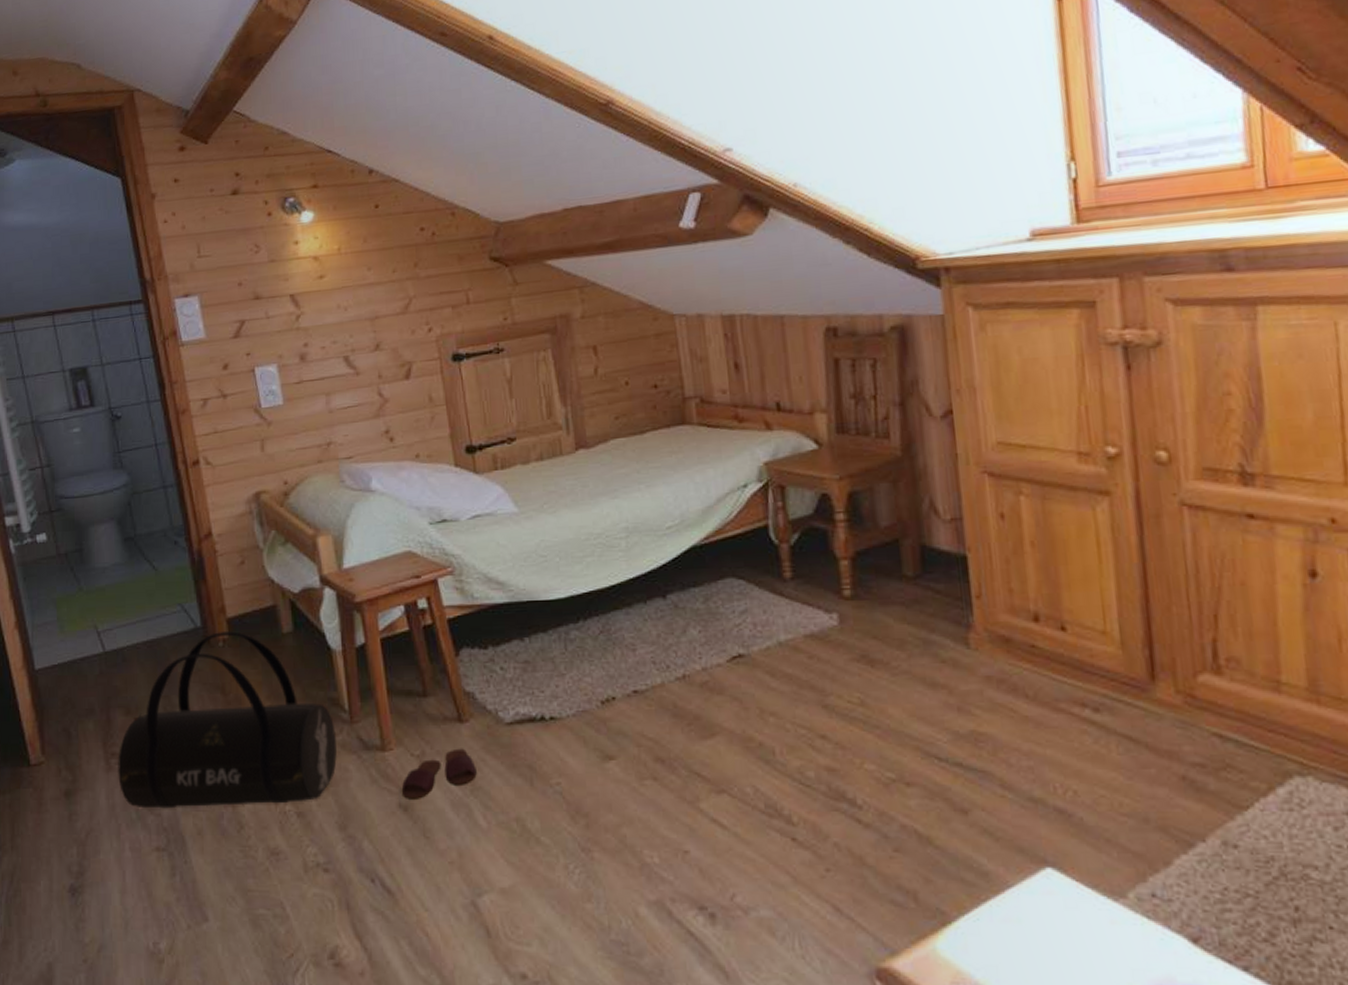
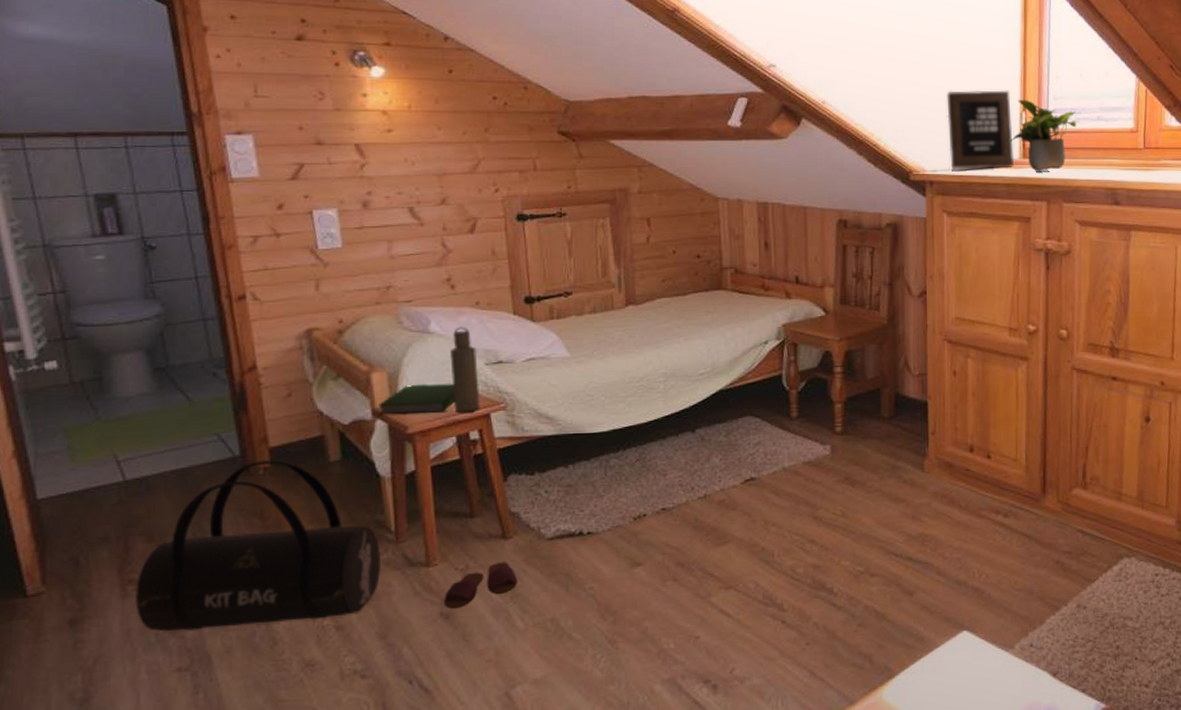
hardcover book: none [325,546,401,583] -> present [377,383,456,415]
bottle: none [392,482,427,579] -> present [449,326,480,413]
picture frame: none [958,136,1065,249] -> present [946,90,1015,169]
potted plant: none [1056,145,1155,240] -> present [1011,100,1077,172]

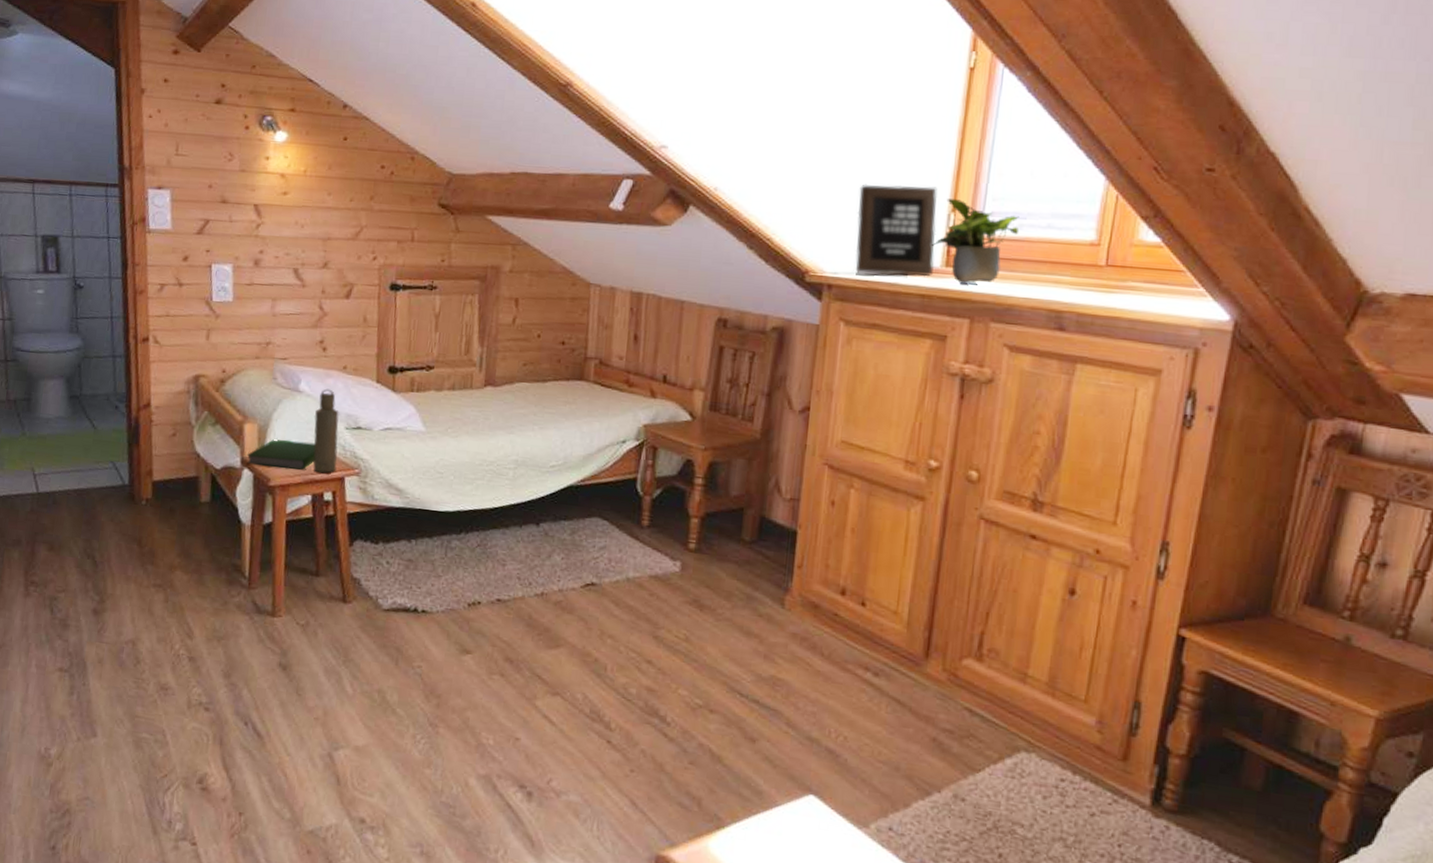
duffel bag: present [135,460,382,632] -> none [34,491,234,649]
slippers: present [443,561,517,608] -> none [283,624,352,662]

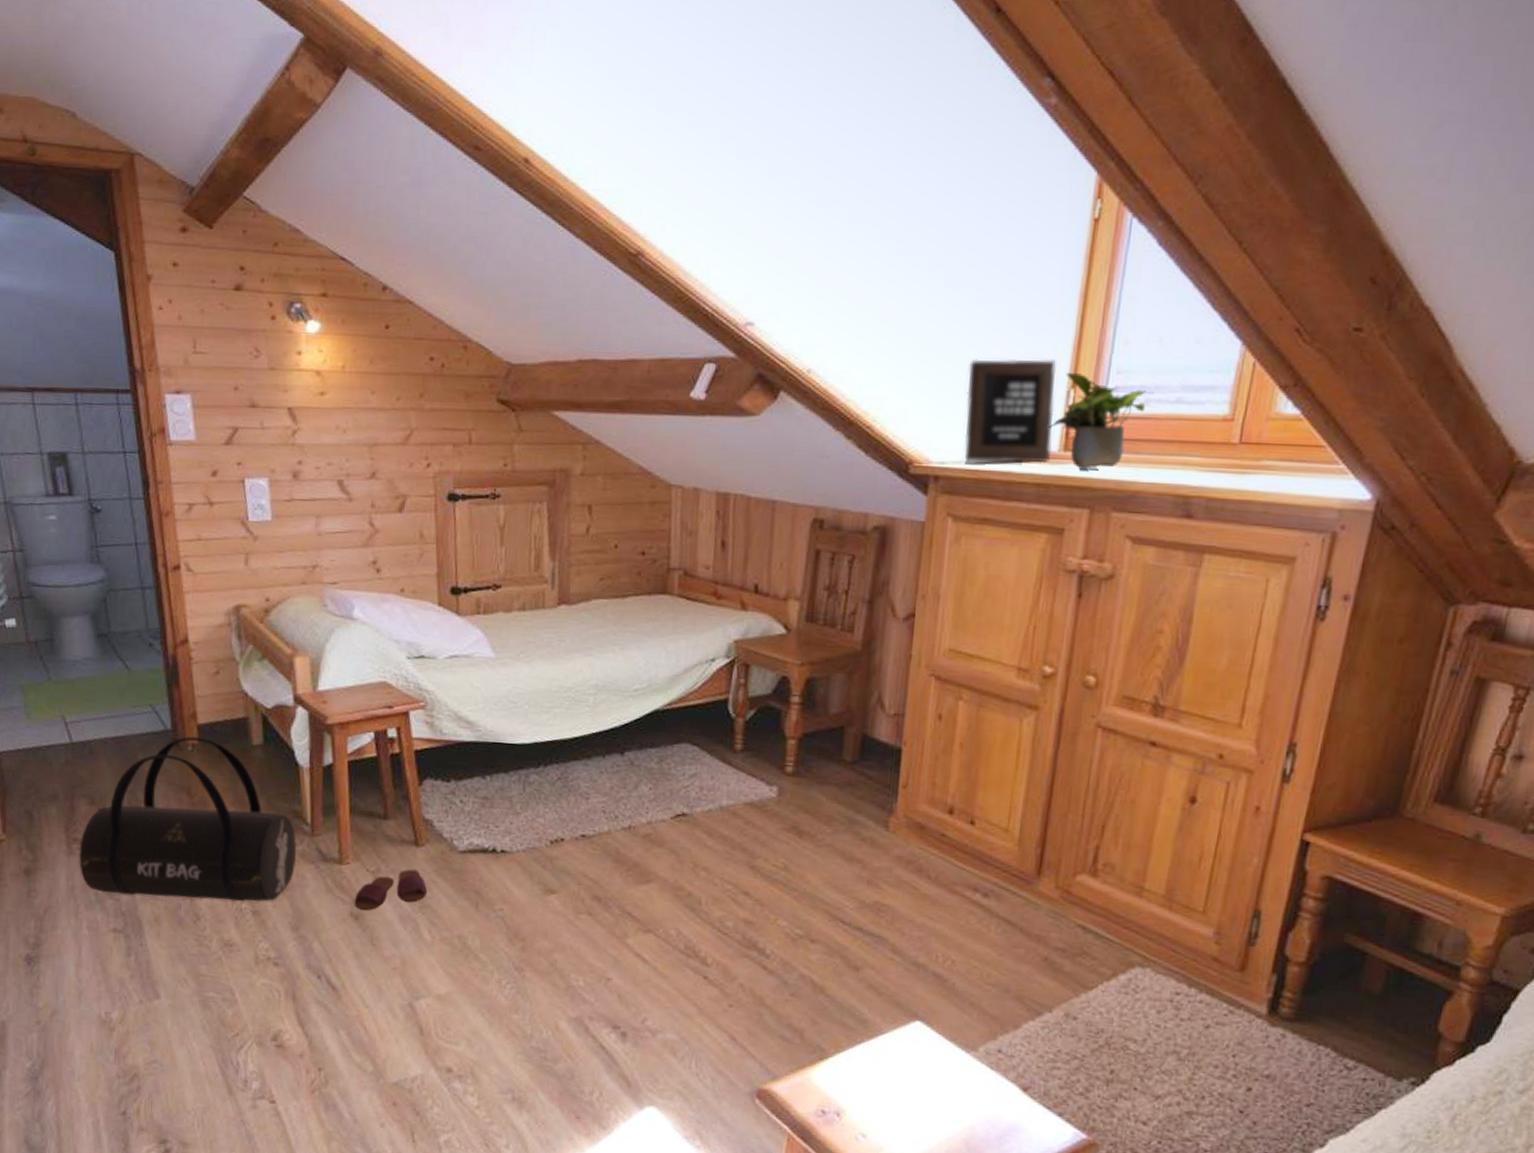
duffel bag: none [34,491,234,649] -> present [79,736,297,902]
hardcover book: present [246,439,316,470] -> none [299,672,375,705]
slippers: none [283,624,352,662] -> present [354,869,427,910]
bottle: present [313,388,339,474] -> none [371,614,400,708]

